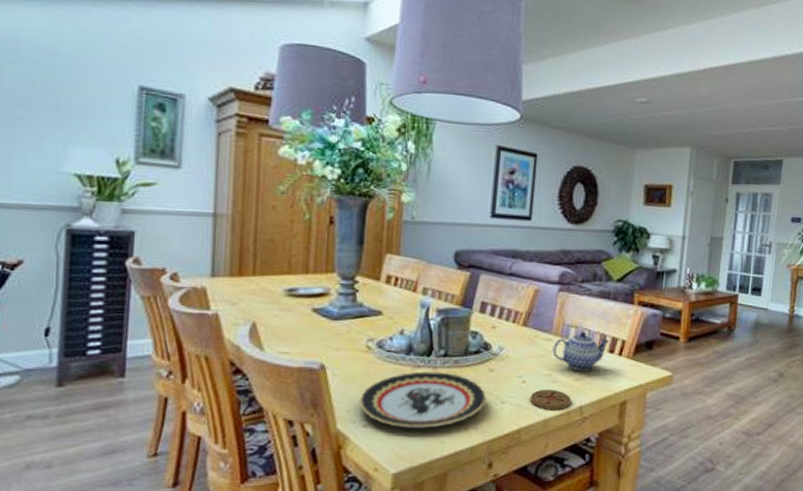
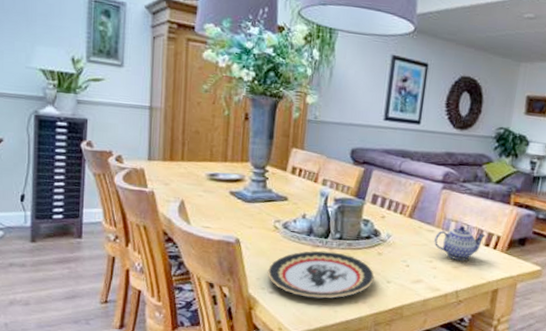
coaster: present [529,389,572,411] -> none [412,273,449,293]

